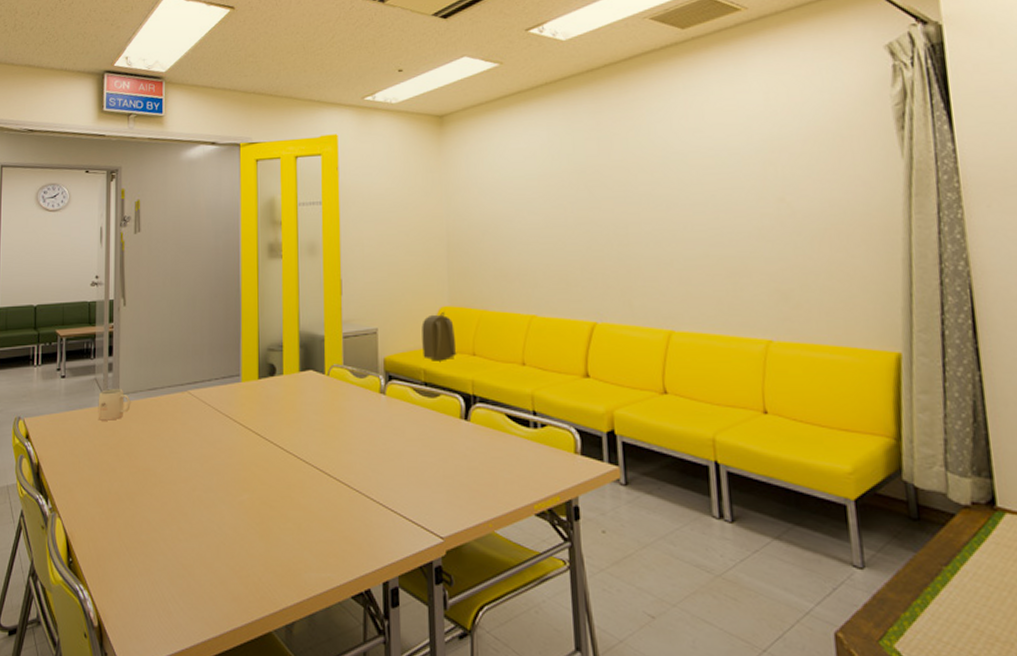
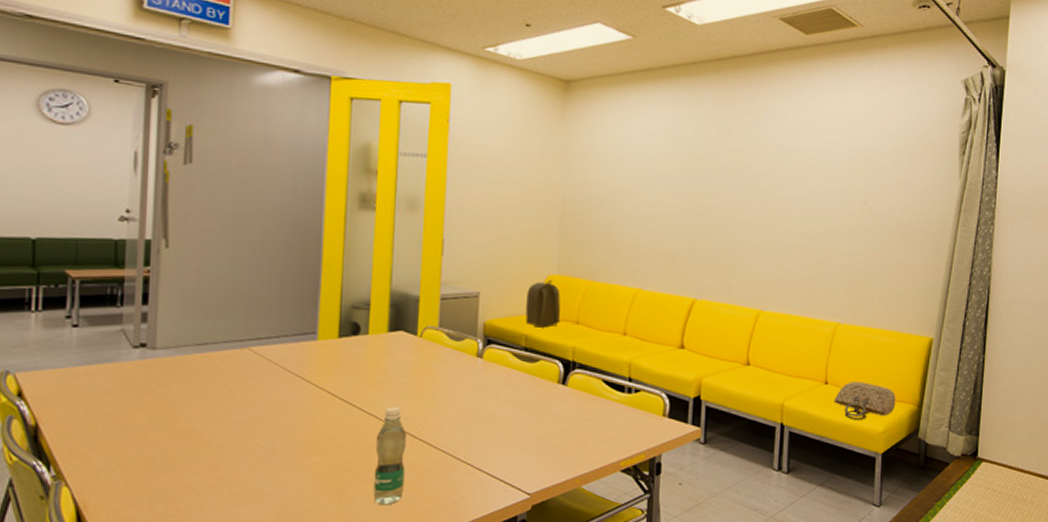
mug: present [98,389,131,421] -> none [125,342,172,378]
bottle: none [295,445,324,545] -> present [373,407,407,506]
handbag: none [778,410,863,457] -> present [833,382,896,419]

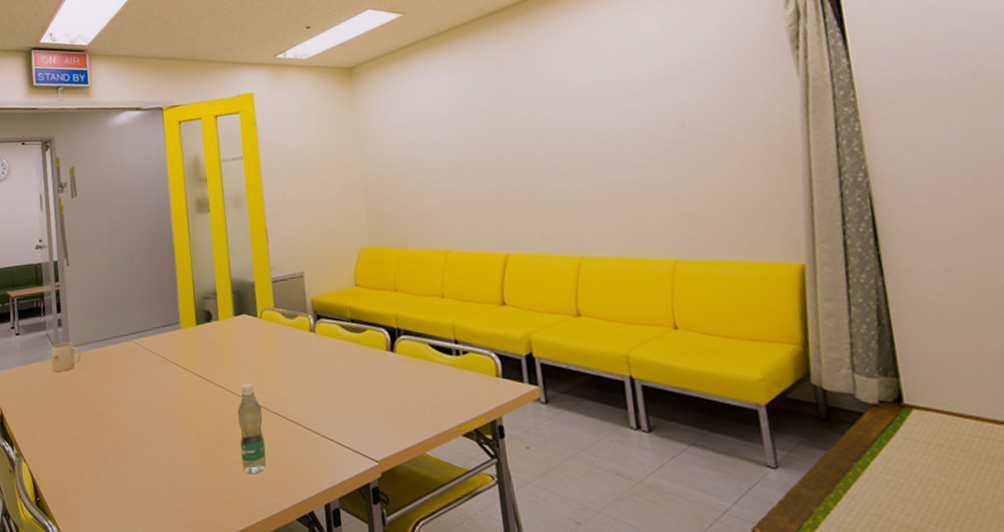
mug: none [125,342,172,378] -> present [51,342,81,372]
backpack: present [525,280,561,328] -> none [344,253,380,299]
handbag: present [833,382,896,419] -> none [689,323,772,367]

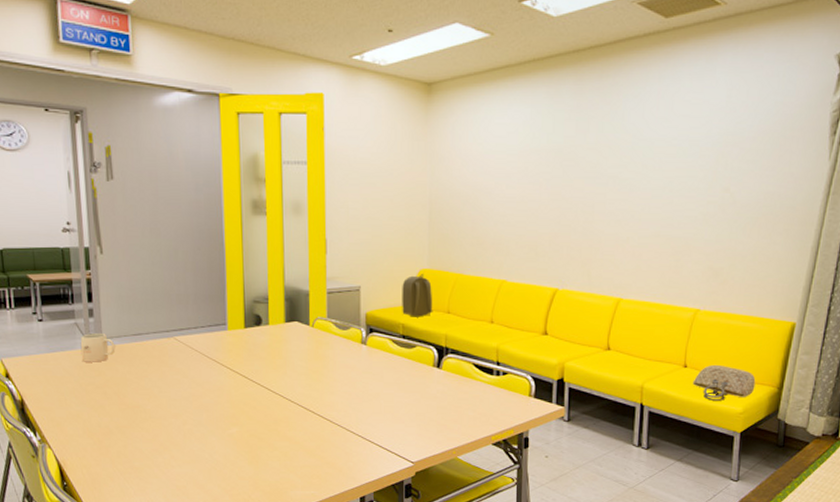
bottle: present [237,383,267,474] -> none [281,387,308,469]
backpack: none [344,253,380,299] -> present [402,274,433,317]
handbag: none [689,323,772,367] -> present [692,365,756,401]

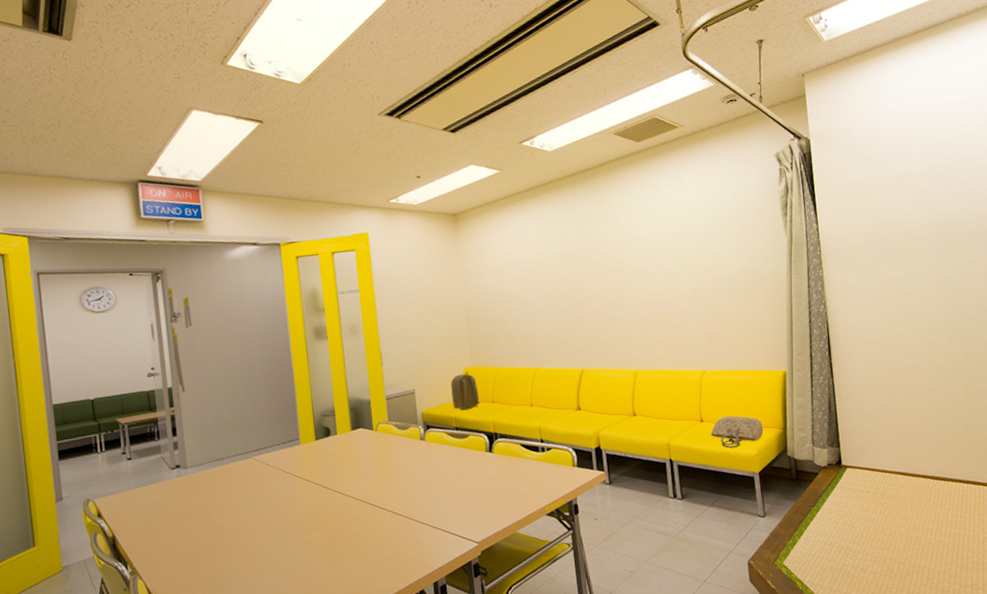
mug: present [80,333,116,362] -> none [166,463,200,492]

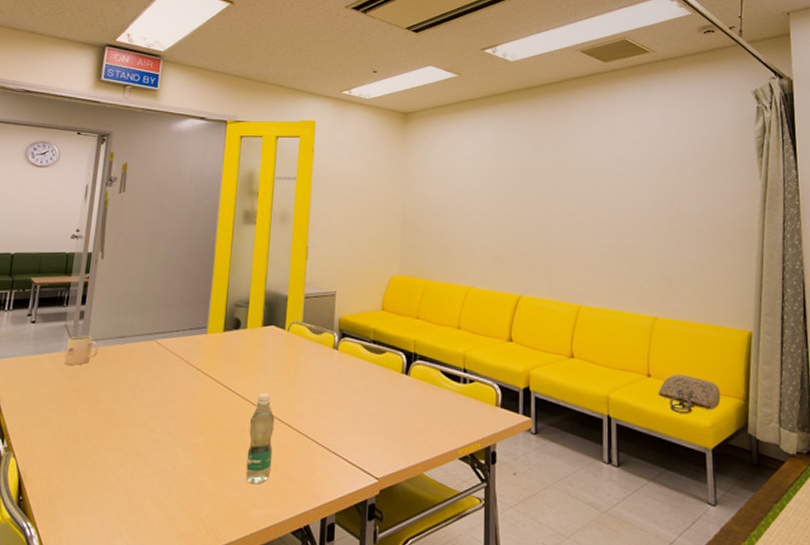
mug: none [166,463,200,492] -> present [64,335,99,365]
bottle: none [355,487,382,565] -> present [245,393,275,485]
backpack: present [450,372,480,410] -> none [374,280,404,322]

